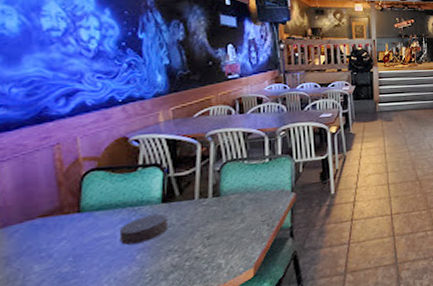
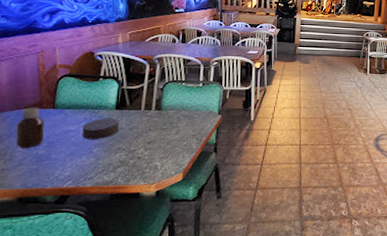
bottle: none [29,214,68,269] -> present [15,107,44,148]

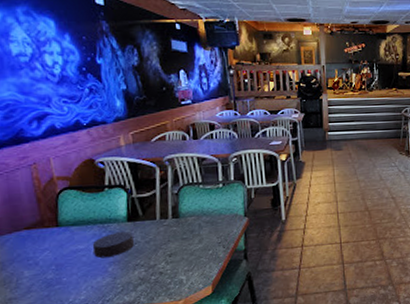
bottle: present [15,107,44,148] -> none [18,227,51,274]

